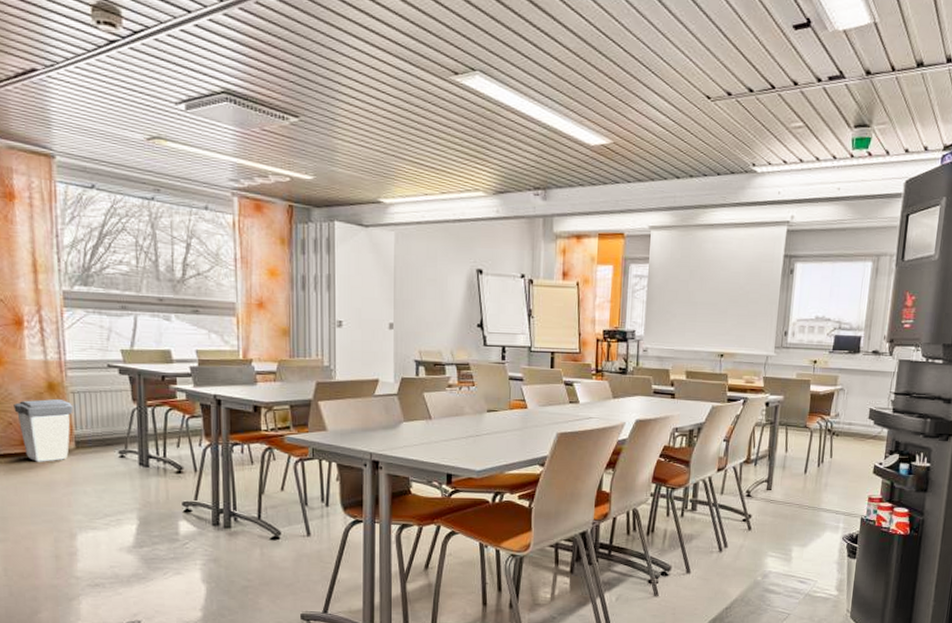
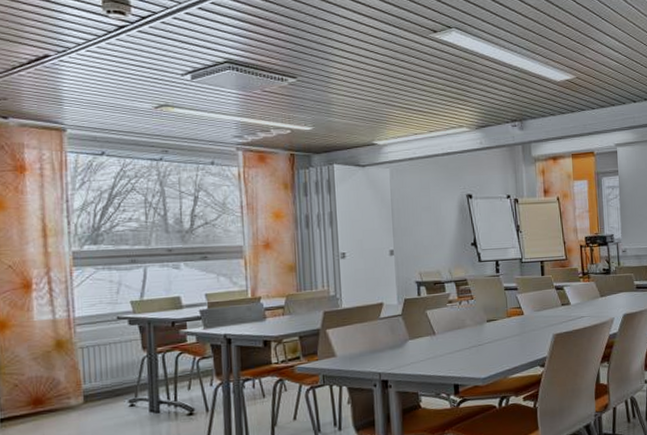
trash can: present [13,399,73,462] -> none [20,356,82,421]

